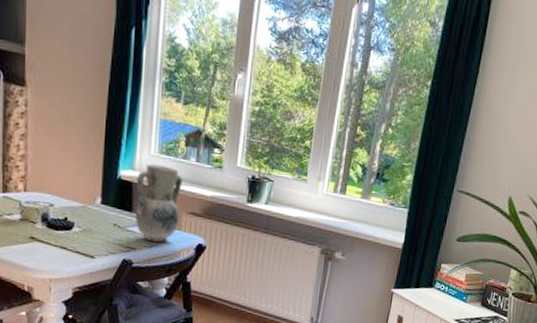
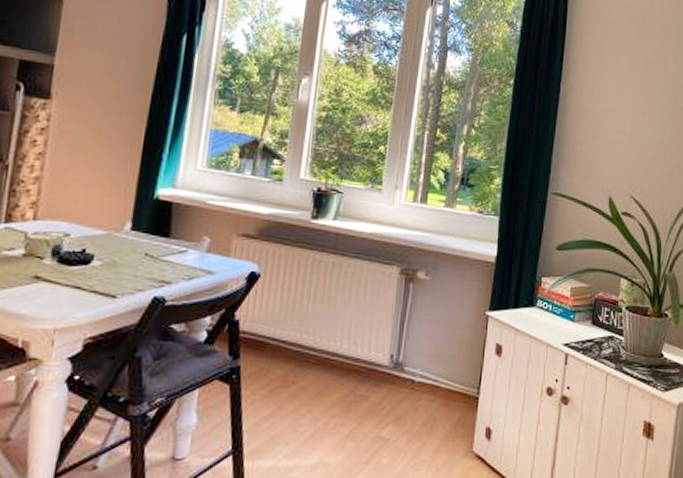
vase: present [135,163,183,242] -> none [172,180,235,272]

